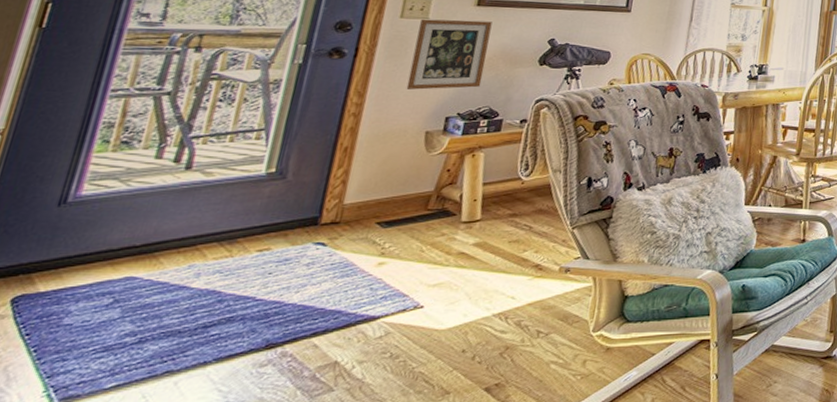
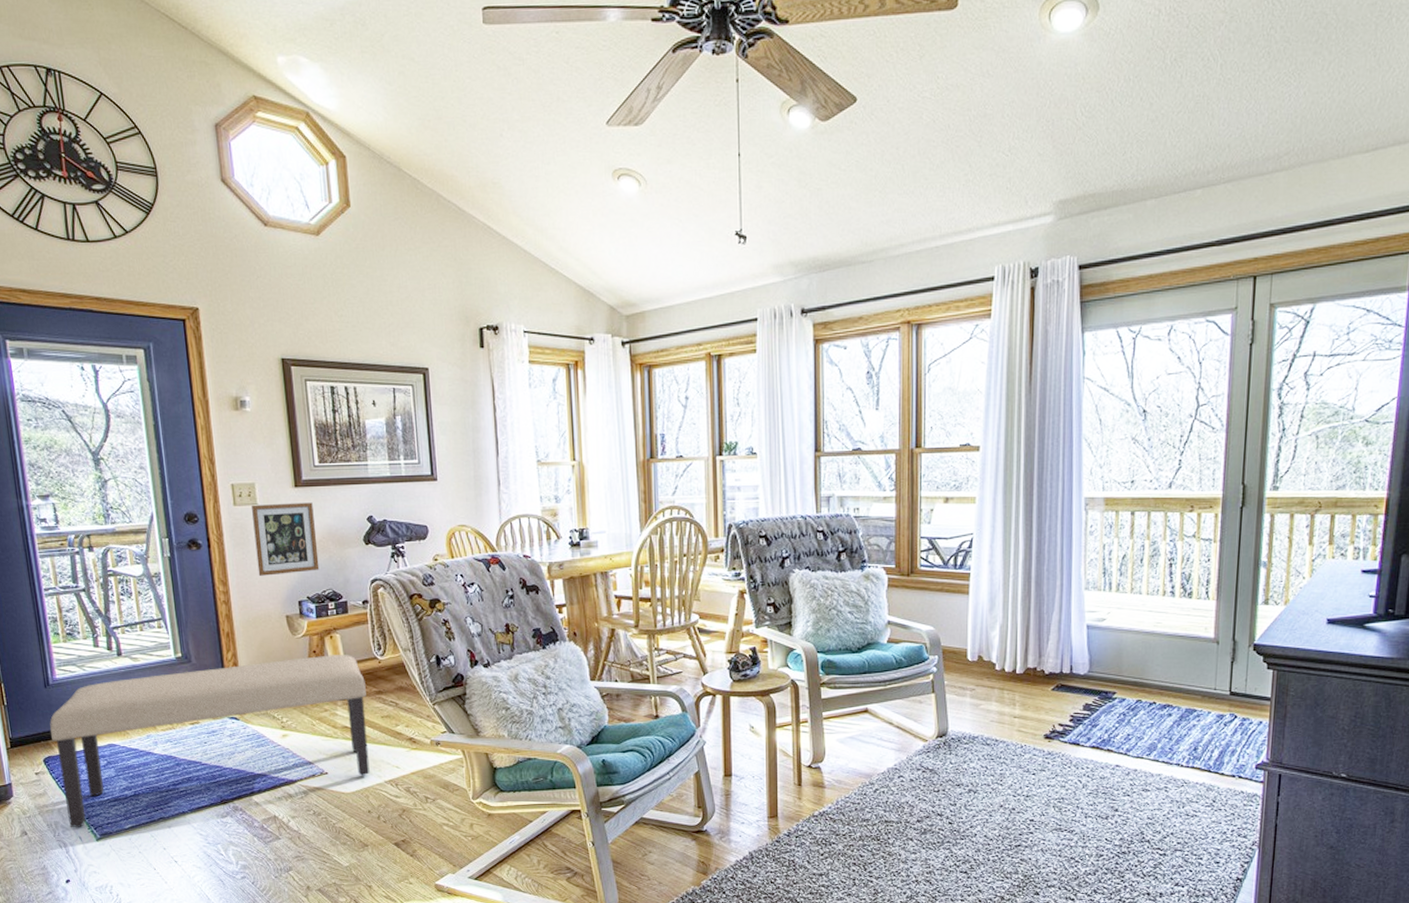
bench: none [13,174,501,392] -> present [49,655,370,828]

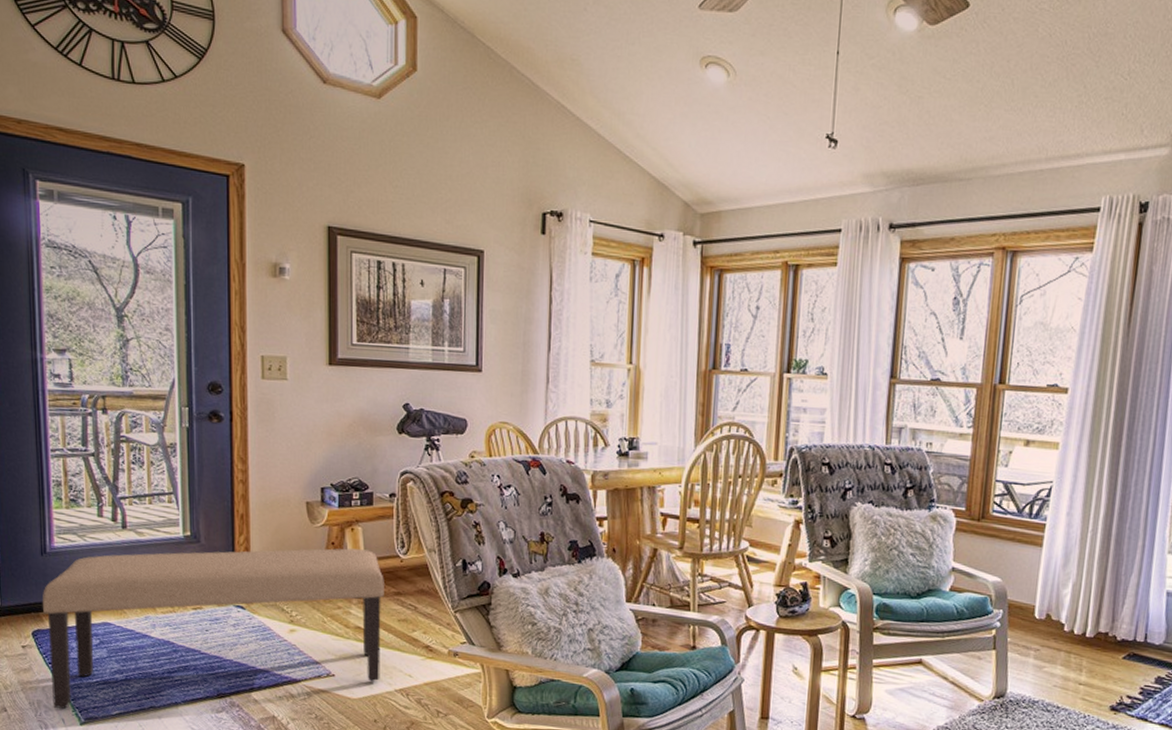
picture frame: present [252,502,320,576] -> none [281,380,347,458]

